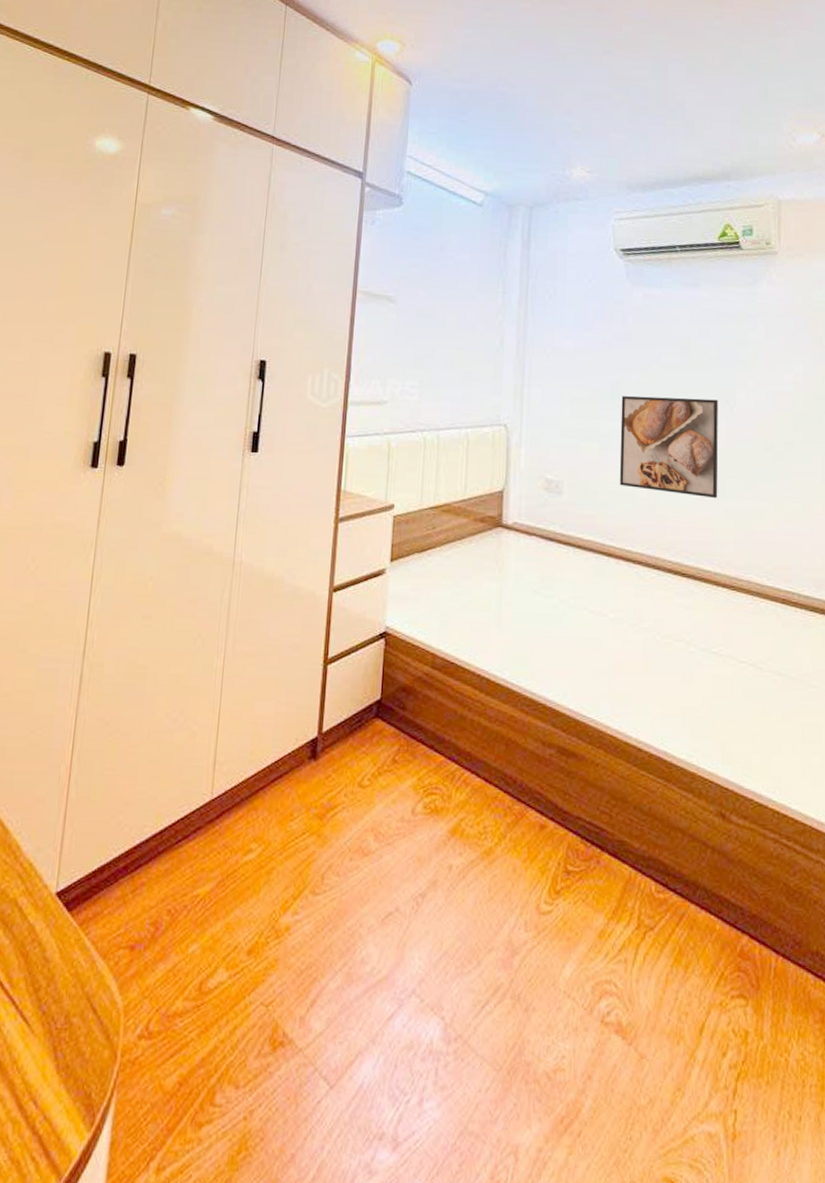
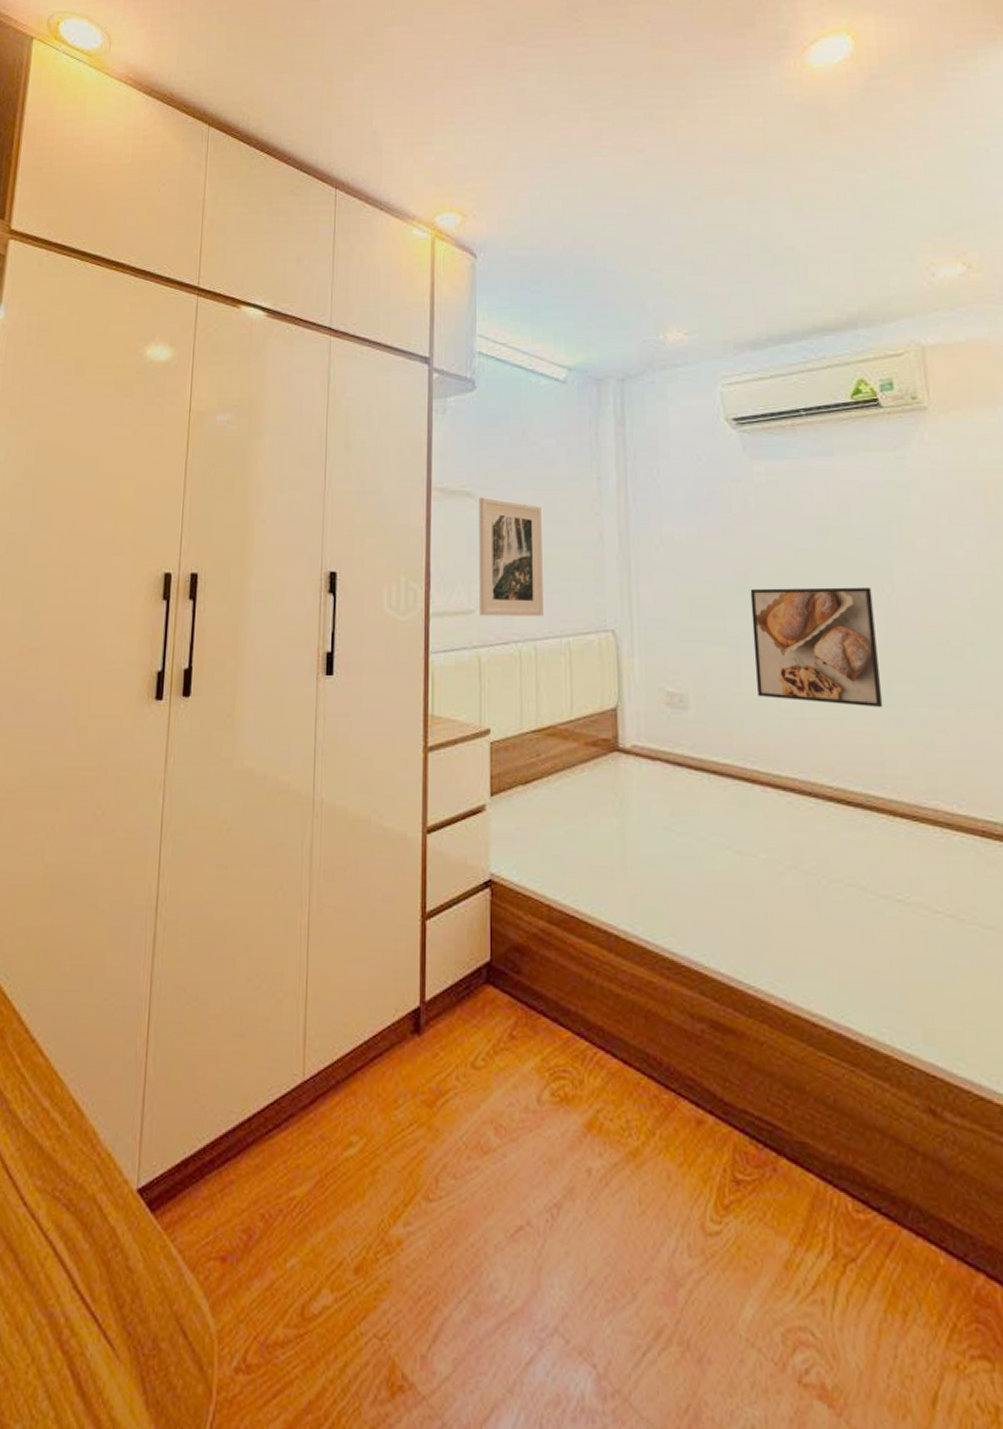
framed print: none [392,301,453,410] -> present [479,496,543,617]

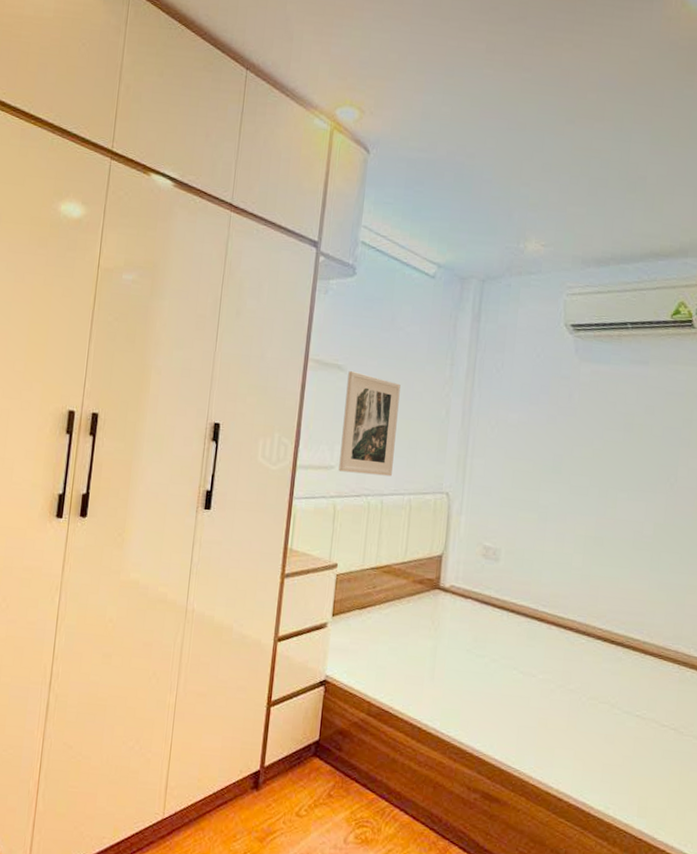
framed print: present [750,587,883,708] -> none [556,469,659,572]

